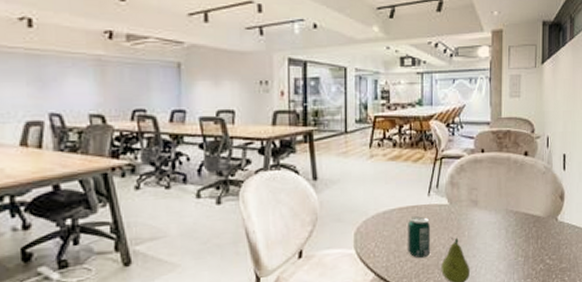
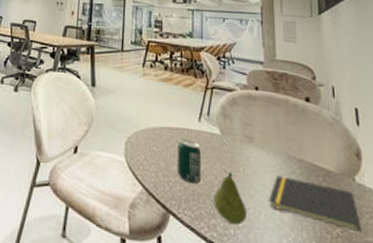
notepad: none [489,229,558,263] -> present [269,175,362,233]

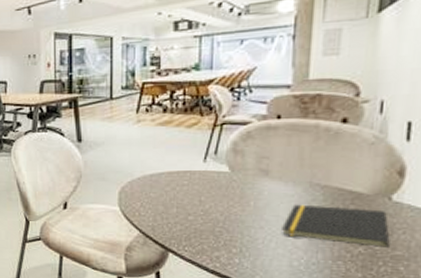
beverage can: present [177,138,201,185] -> none [177,181,205,223]
fruit: present [213,170,248,225] -> none [217,206,256,254]

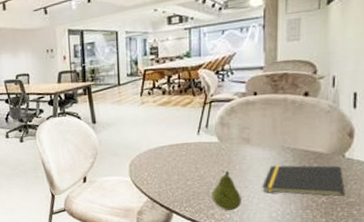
fruit: none [217,206,256,254] -> present [212,170,242,210]

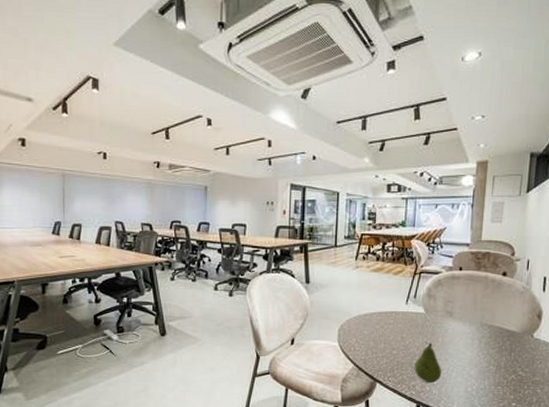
notepad: present [262,165,345,197] -> none [460,340,532,375]

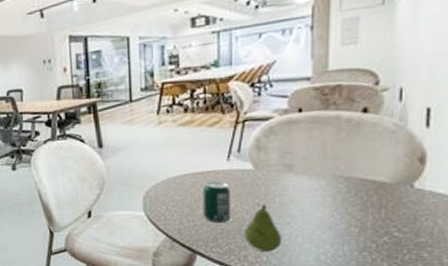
beverage can: none [384,321,406,357] -> present [203,181,230,224]

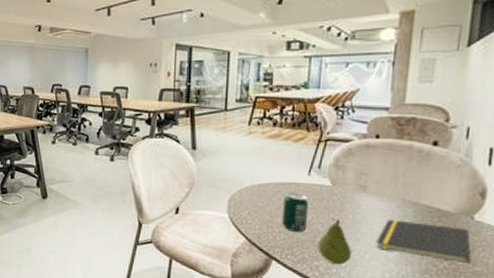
notepad: none [308,197,414,236] -> present [376,219,471,265]

